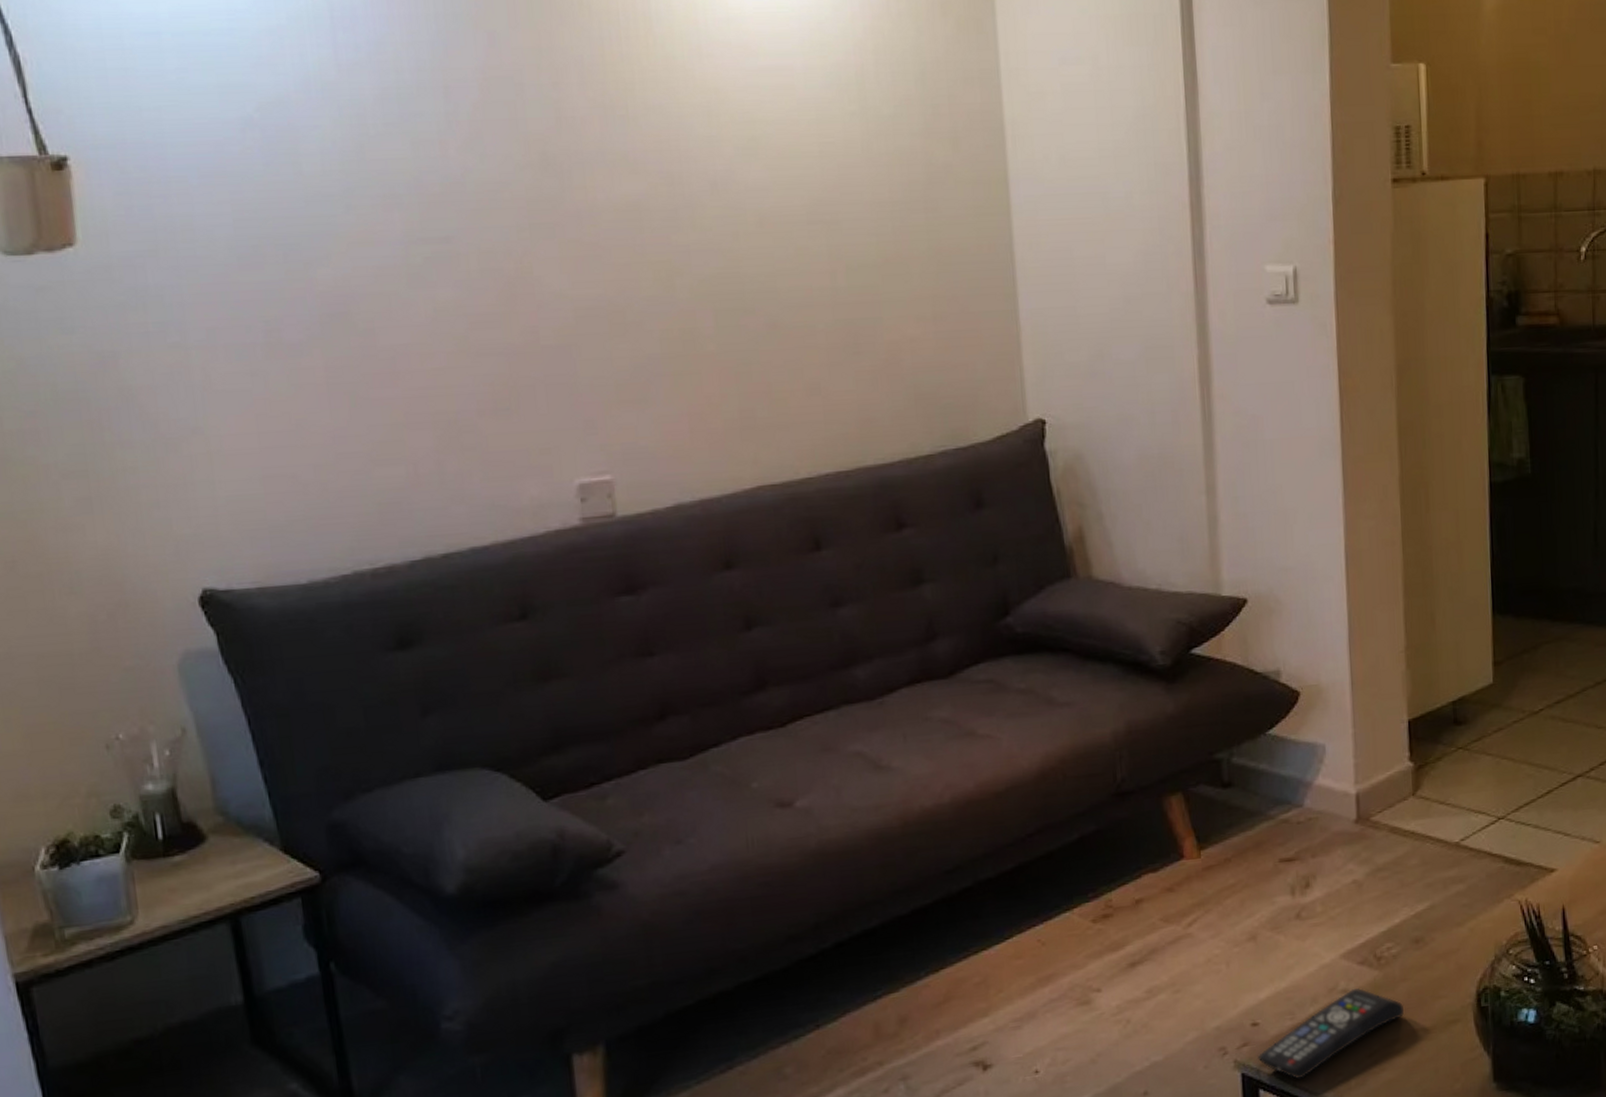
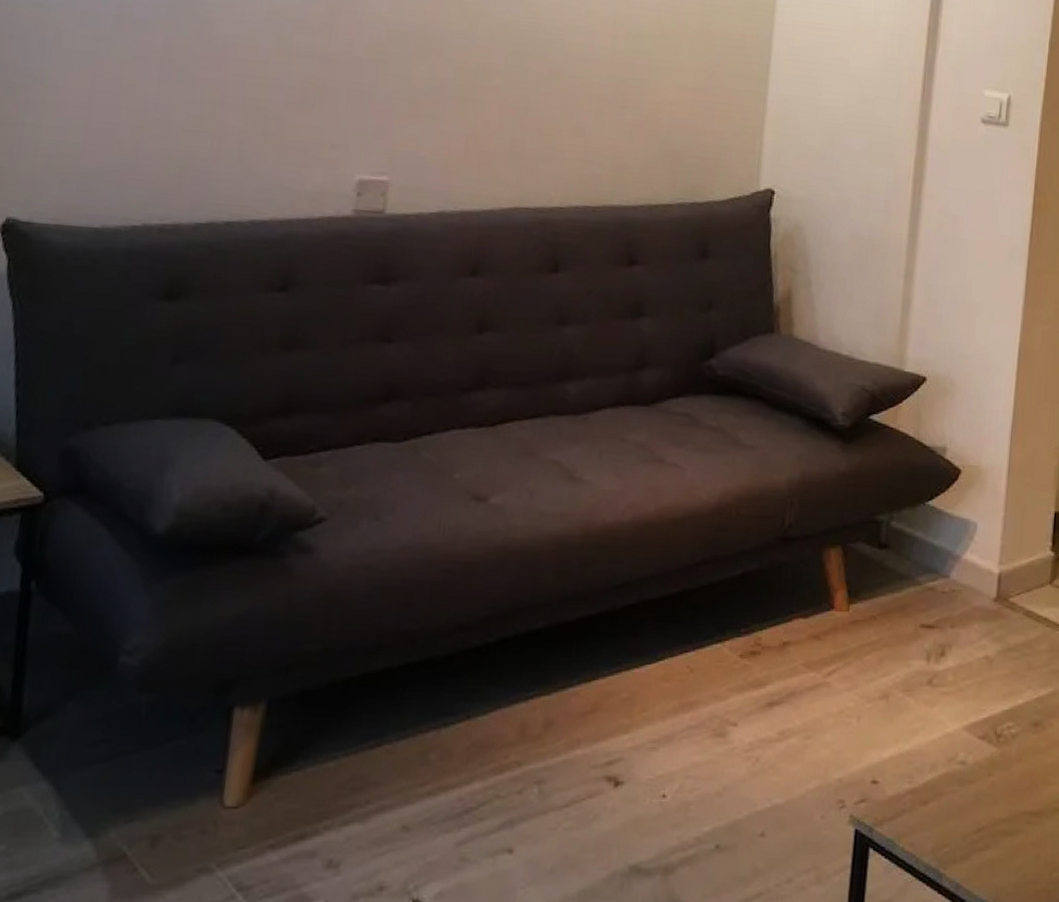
remote control: present [1257,987,1404,1080] -> none [872,761,1015,844]

